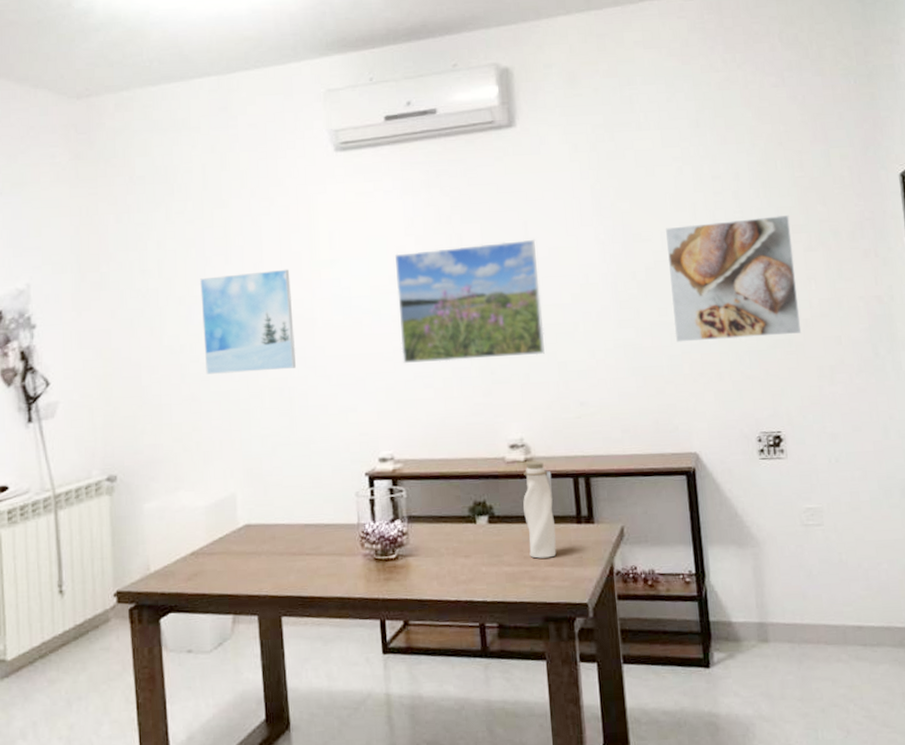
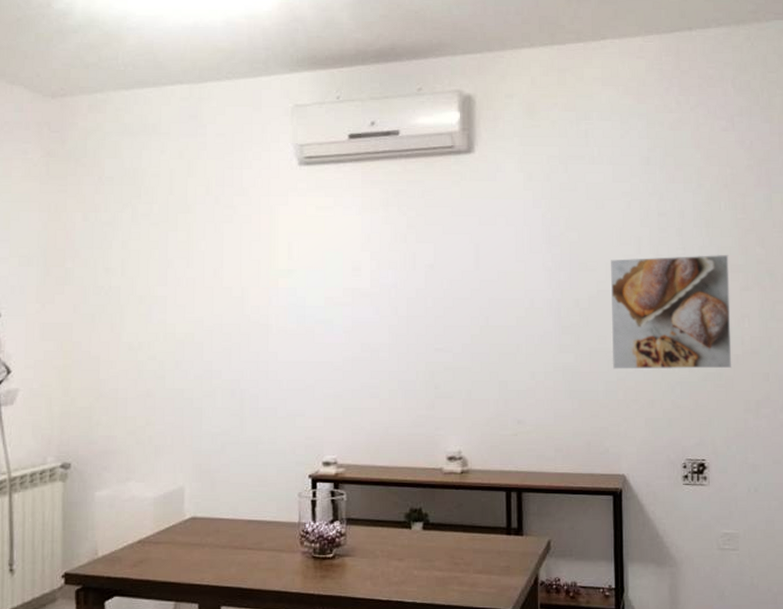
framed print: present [200,269,296,374] -> none [161,276,249,372]
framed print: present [394,239,545,363] -> none [350,262,488,374]
water bottle: present [523,462,557,559] -> none [457,474,486,566]

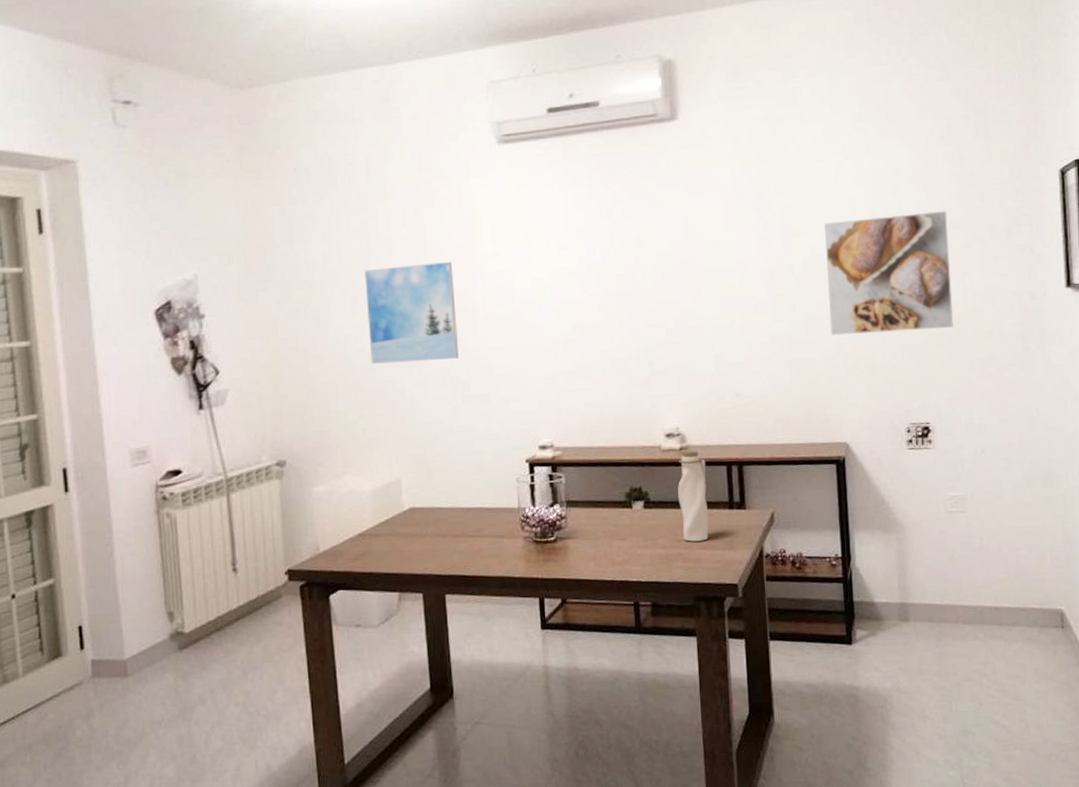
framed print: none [161,276,249,372] -> present [364,261,459,364]
water bottle: none [457,474,486,566] -> present [678,450,709,542]

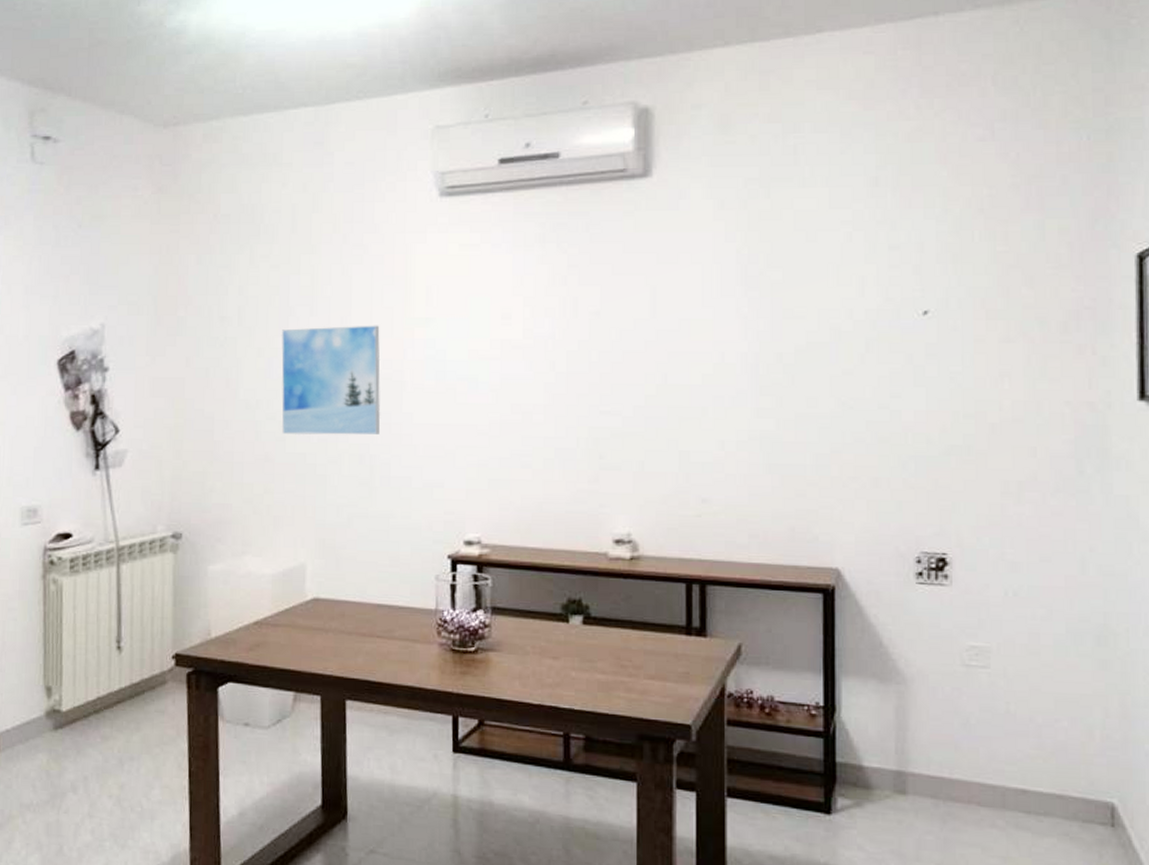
water bottle: present [678,450,709,542] -> none [625,561,661,670]
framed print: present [824,211,954,336] -> none [824,298,986,441]

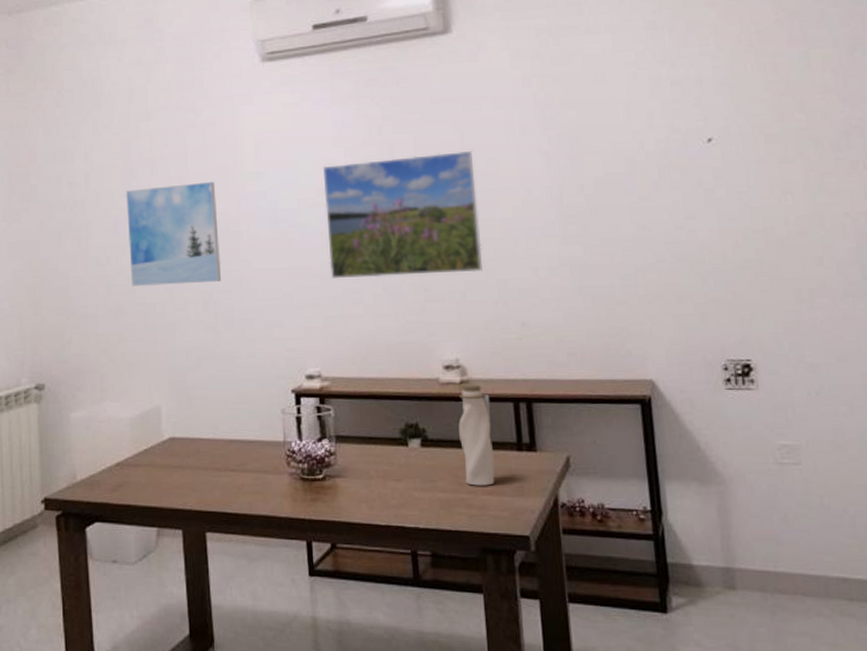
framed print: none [498,308,666,441] -> present [322,150,482,278]
water bottle: none [625,561,661,670] -> present [458,384,495,486]

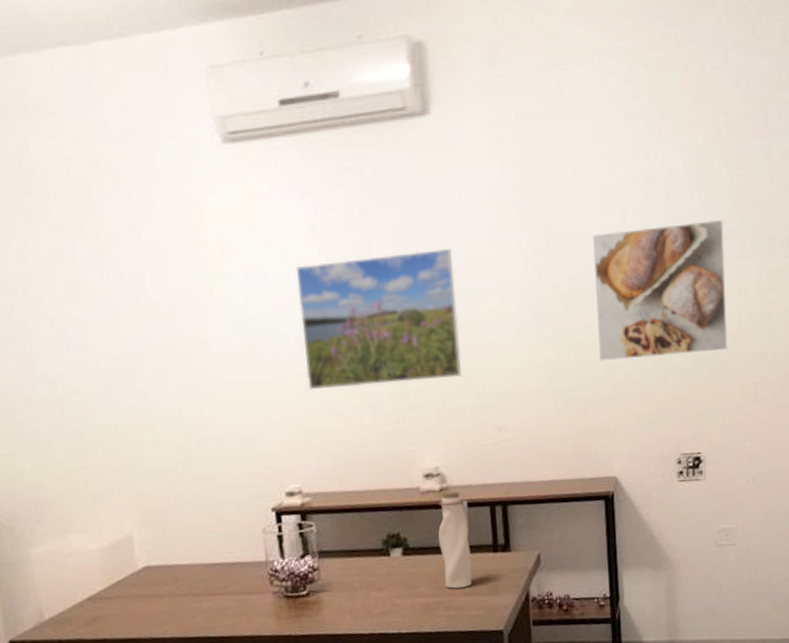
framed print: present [126,181,221,286] -> none [73,284,190,406]
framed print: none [618,124,775,261] -> present [593,220,728,362]

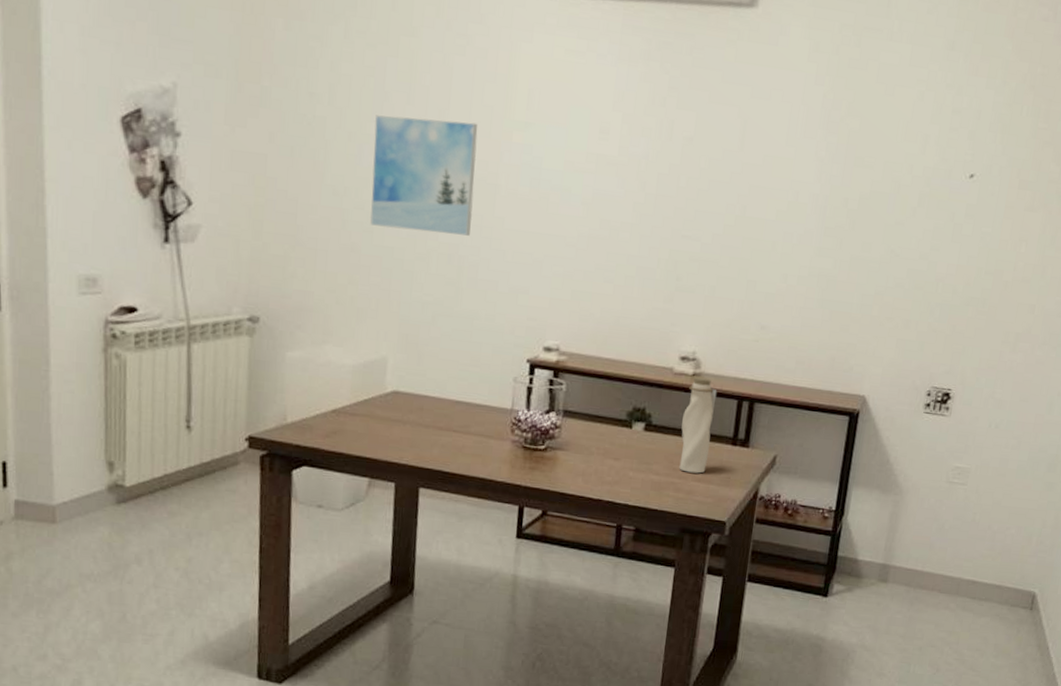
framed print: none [73,284,190,406] -> present [370,115,478,236]
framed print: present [295,247,461,389] -> none [586,129,752,269]
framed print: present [593,220,728,362] -> none [872,157,1020,295]

